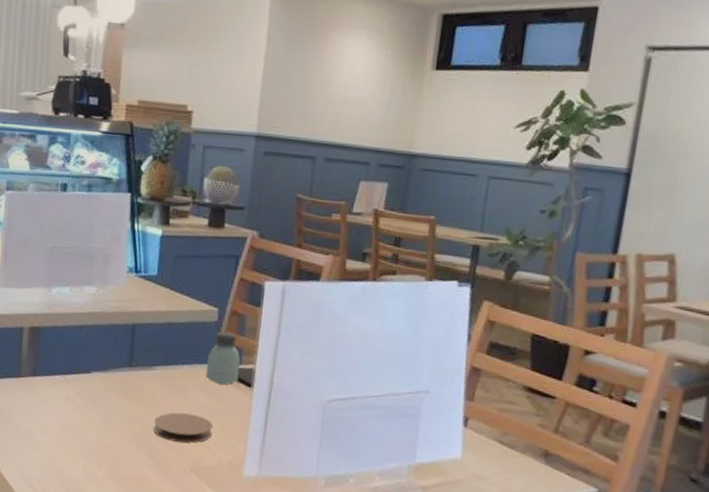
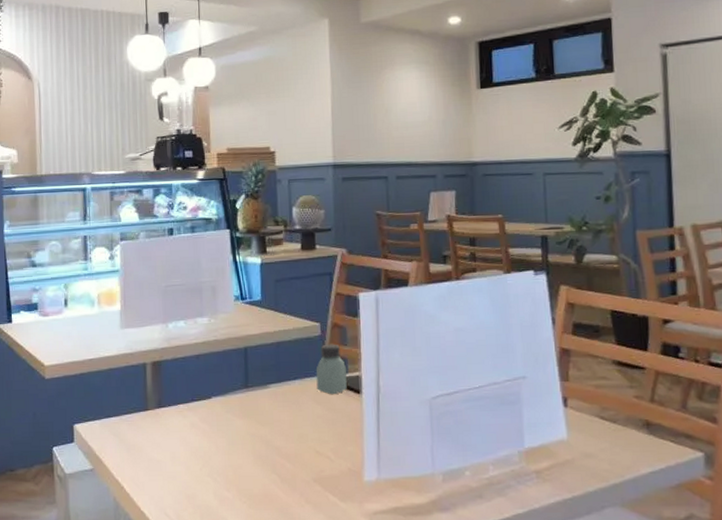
coaster: present [153,412,214,443] -> none [274,426,330,455]

